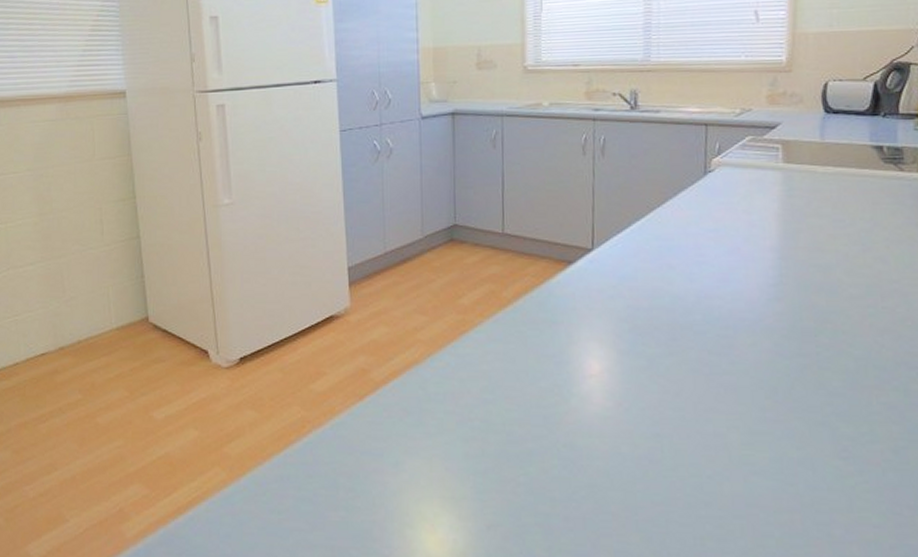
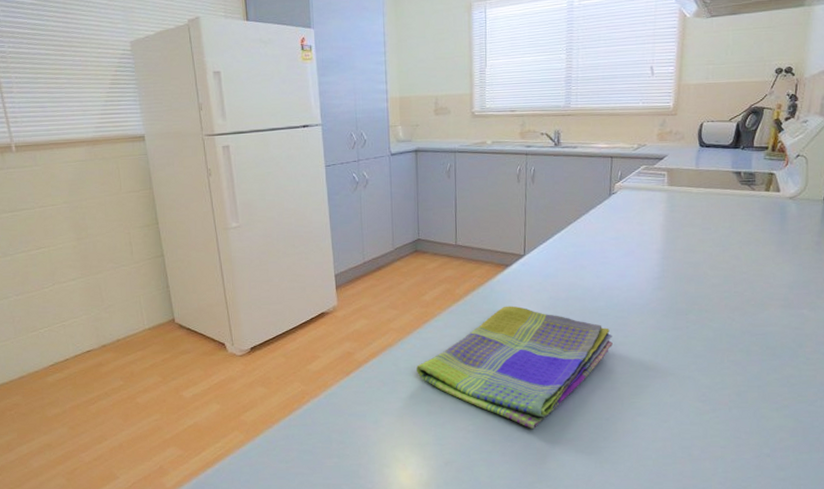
dish towel: none [450,315,714,485] -> present [416,306,613,429]

